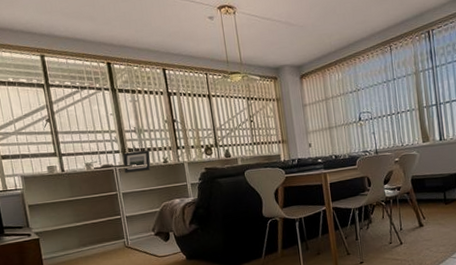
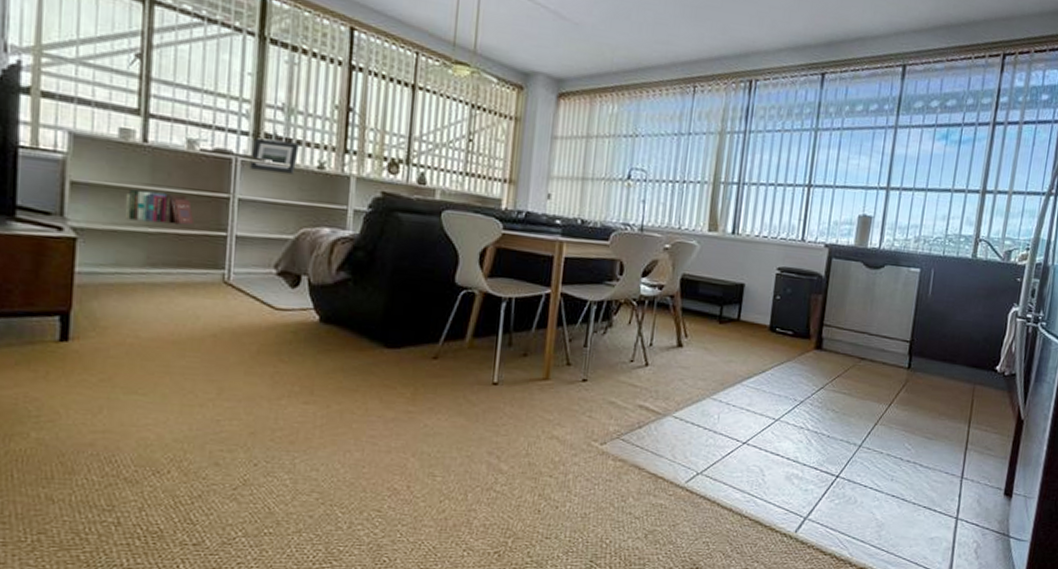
books: none [59,198,101,221] -> present [124,188,195,226]

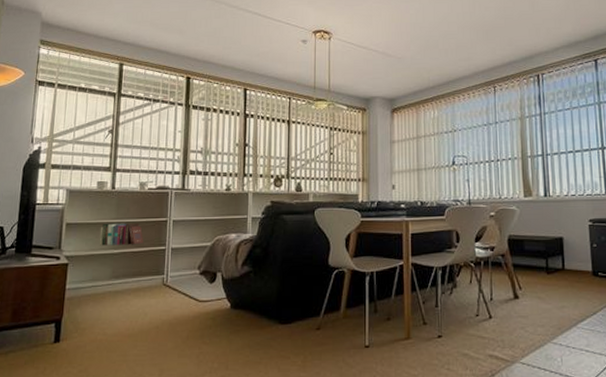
picture frame: present [249,137,299,174] -> none [180,174,213,198]

